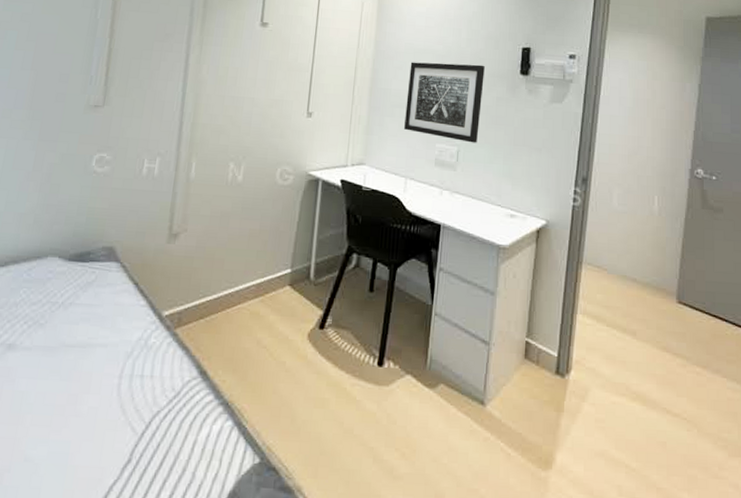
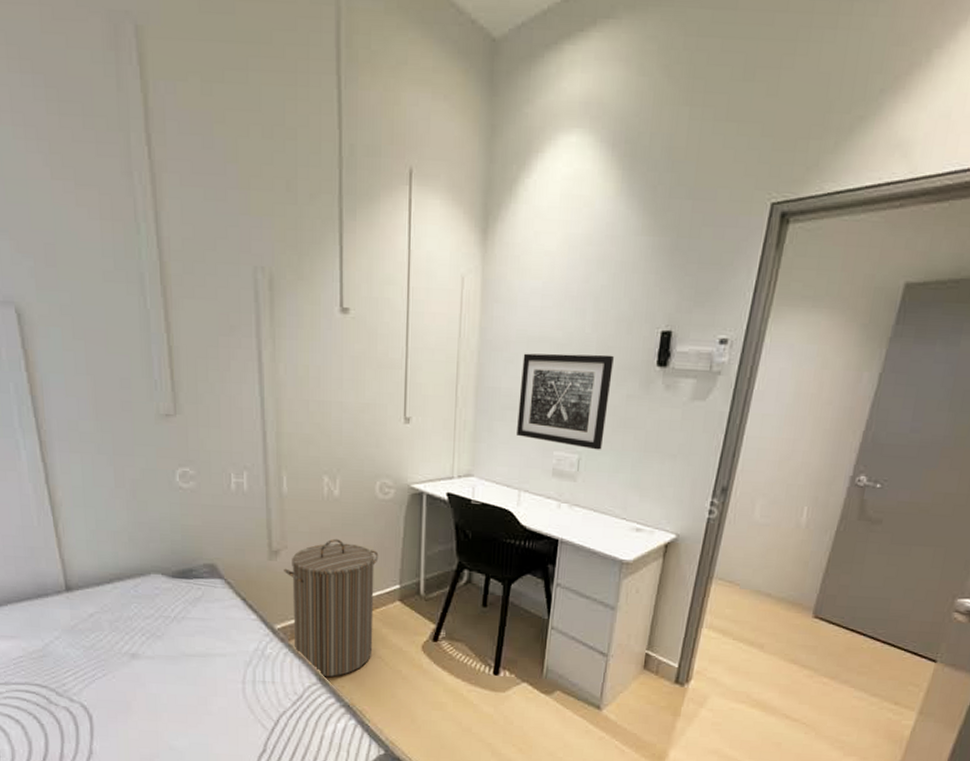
laundry hamper: none [180,222,274,370] -> present [284,538,379,677]

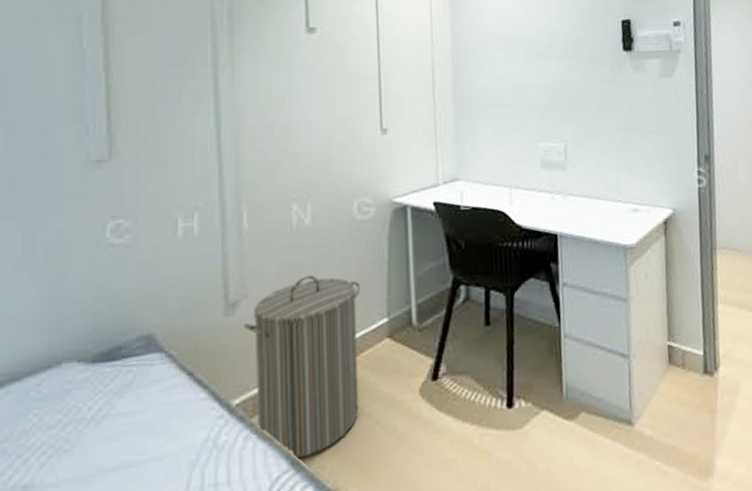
wall art: present [517,353,614,450] -> none [497,45,586,136]

